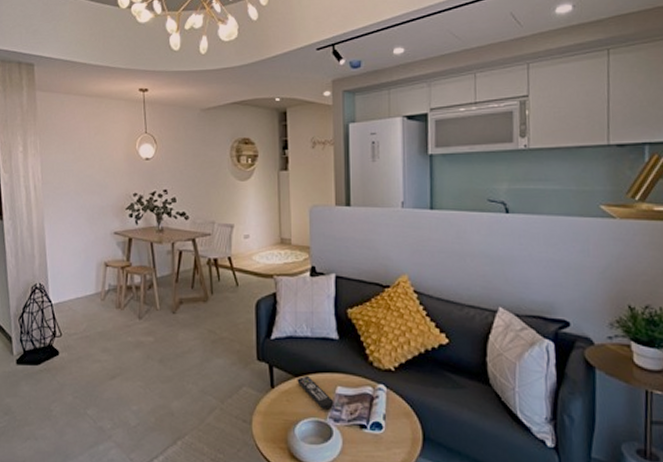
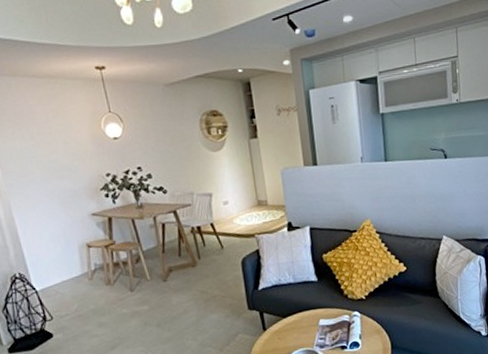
remote control: present [297,375,334,410] -> none [285,315,319,340]

